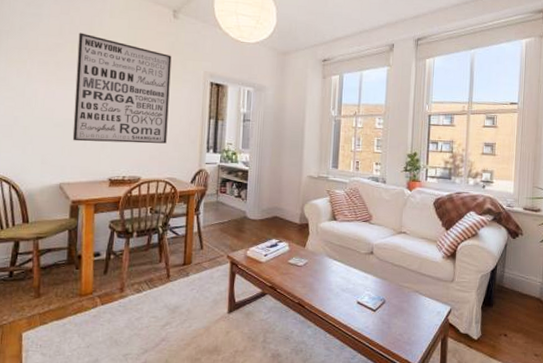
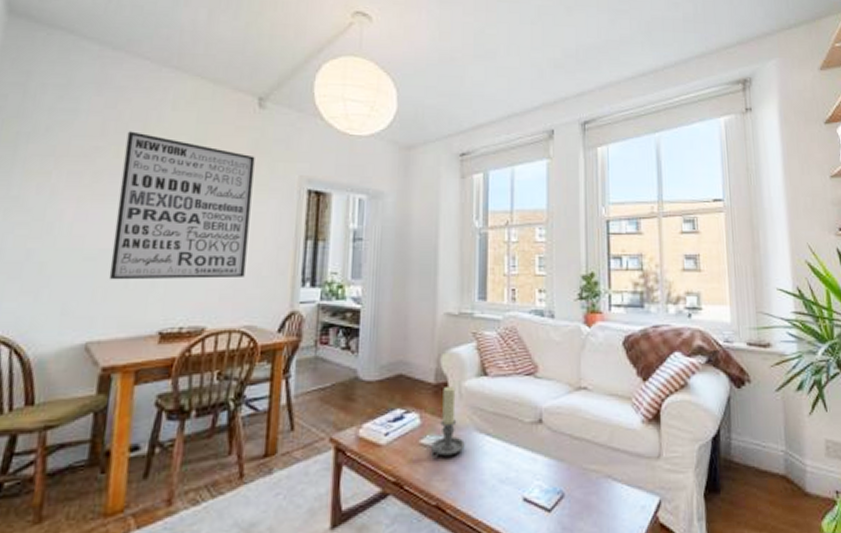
candle holder: none [296,226,319,273] -> present [431,387,465,458]

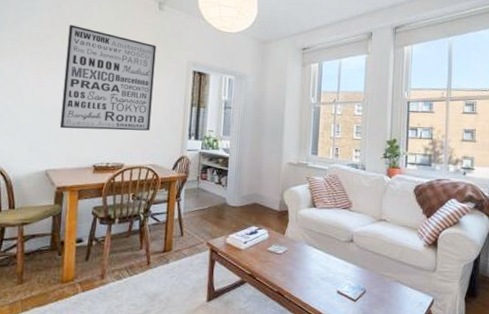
candle holder: present [431,387,465,458] -> none [275,213,299,261]

